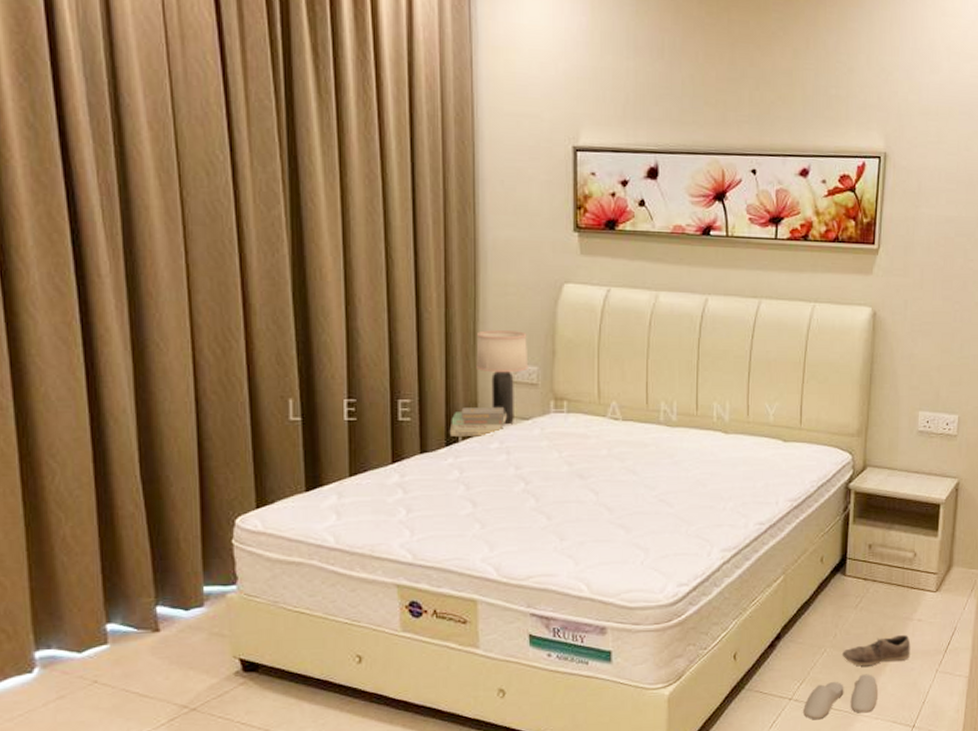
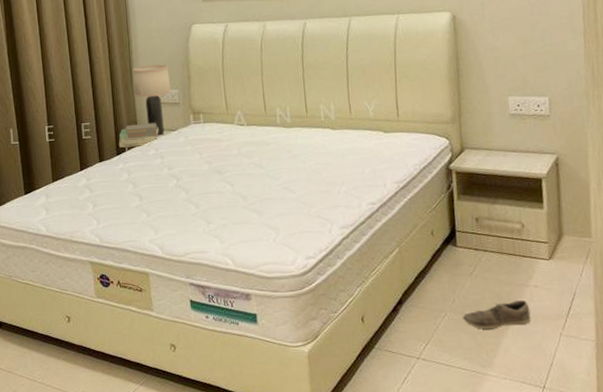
slippers: present [803,674,878,720] -> none [431,336,503,378]

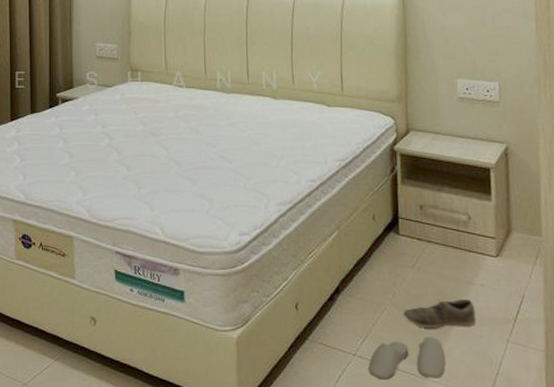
books: present [118,123,159,148] -> none [52,77,95,100]
table lamp: present [133,64,172,136] -> none [71,17,111,91]
slippers: none [431,336,503,378] -> present [368,336,446,380]

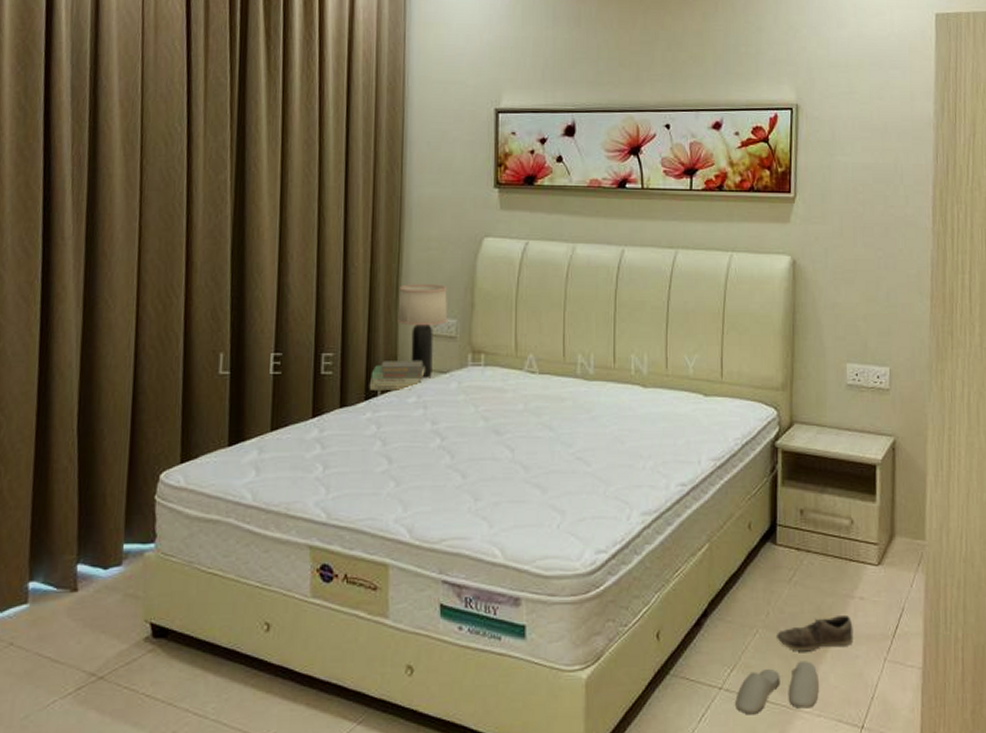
books: none [52,77,95,100] -> present [369,361,425,390]
table lamp: none [71,17,111,91] -> present [397,284,448,378]

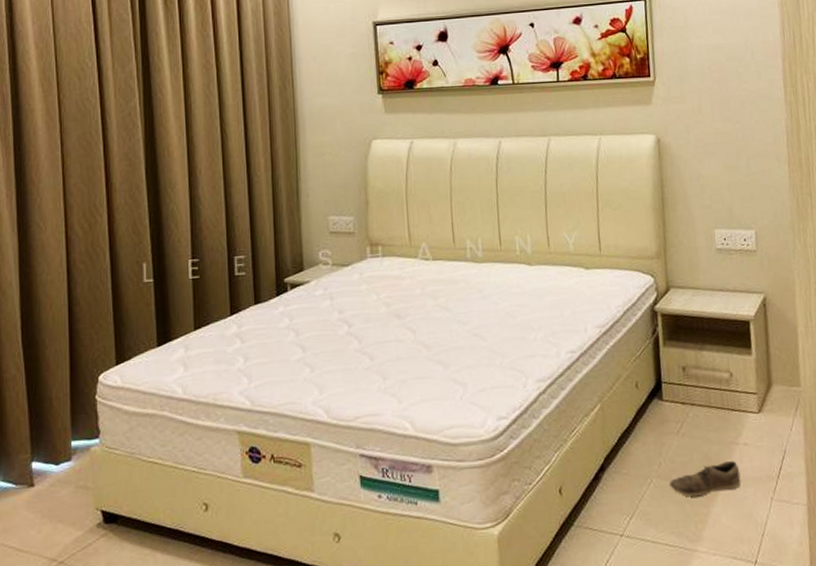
books: present [369,361,425,390] -> none [279,257,329,287]
table lamp: present [397,284,448,378] -> none [299,186,346,273]
slippers: present [735,661,819,715] -> none [636,505,713,558]

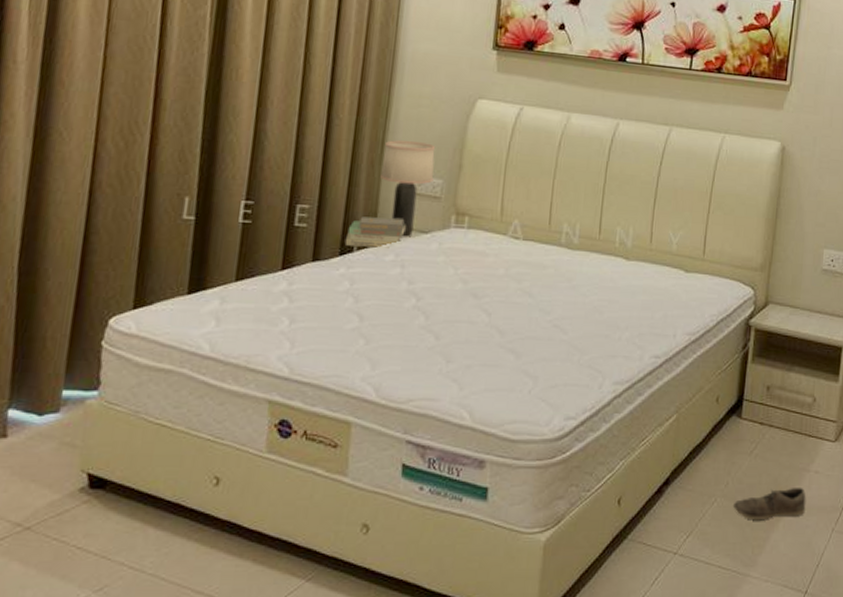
books: none [279,257,329,287] -> present [344,216,406,248]
table lamp: none [299,186,346,273] -> present [380,140,436,237]

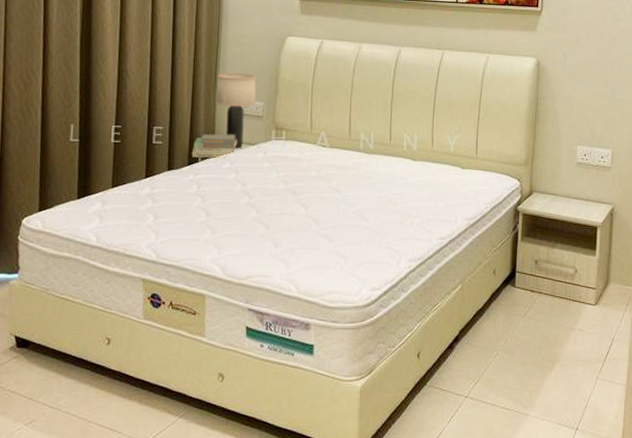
shoe: present [732,488,806,521] -> none [511,343,573,370]

